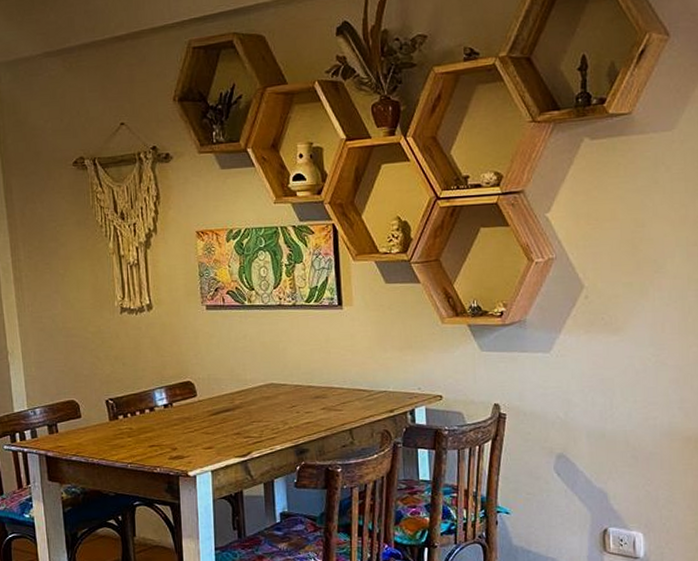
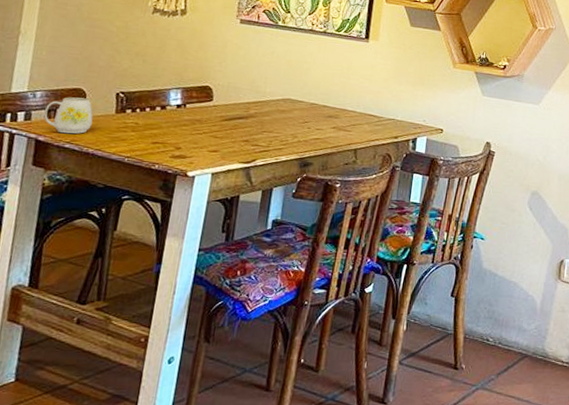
mug: none [47,409,91,447] -> present [44,97,93,134]

